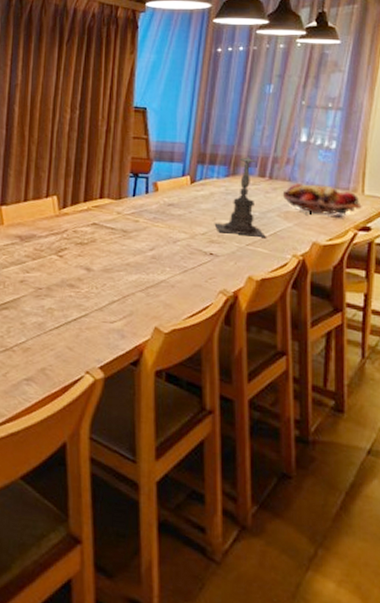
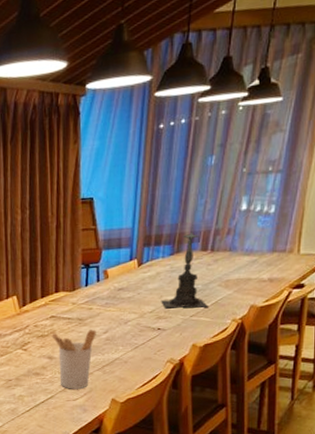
utensil holder: none [91,243,141,310] -> present [51,329,96,389]
fruit basket: present [282,183,362,218] -> none [223,250,297,280]

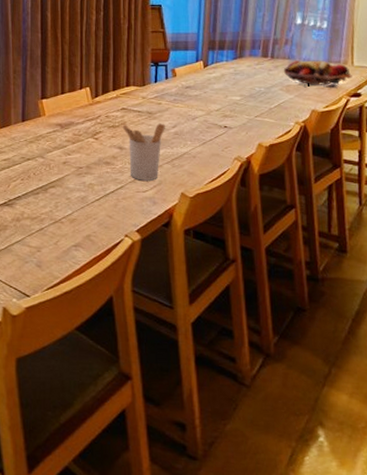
candle holder: present [161,223,208,308] -> none [226,32,271,109]
fruit basket: none [223,250,297,280] -> present [283,60,352,87]

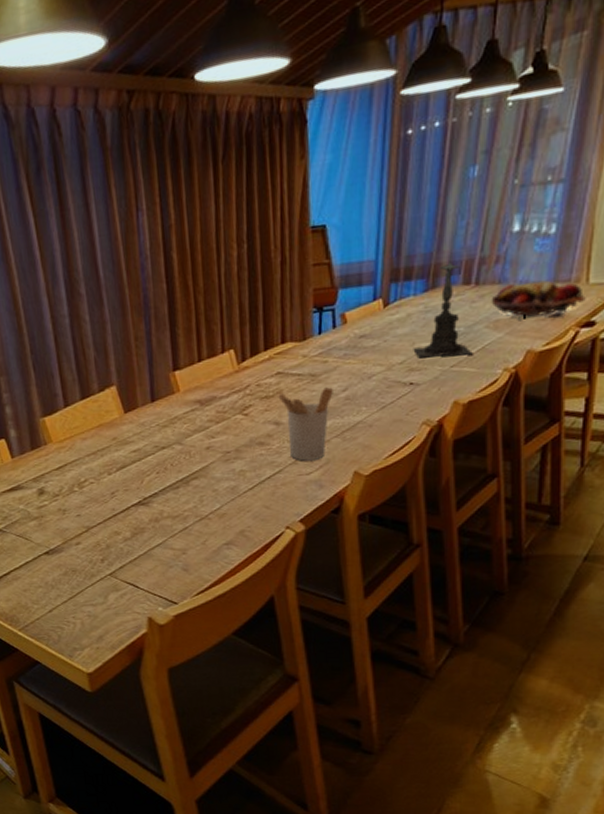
candle holder: none [226,32,271,109] -> present [413,251,473,358]

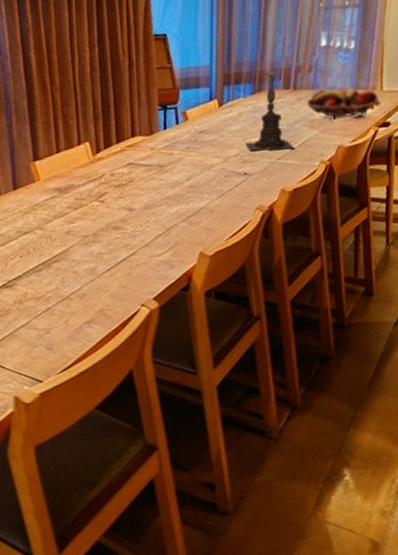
utensil holder: present [278,387,333,461] -> none [130,176,179,244]

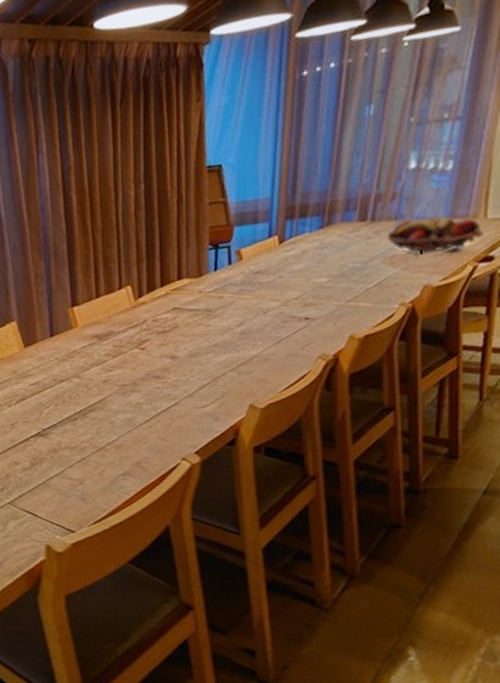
candle holder: present [245,60,295,151] -> none [308,188,369,293]

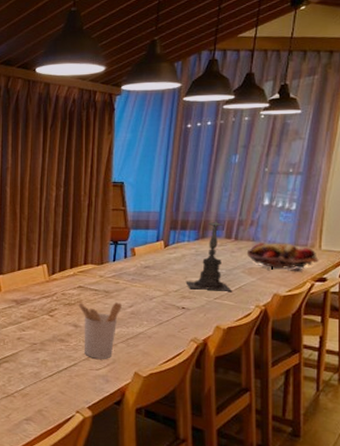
utensil holder: none [174,322,229,394] -> present [78,302,122,359]
candle holder: none [308,188,369,293] -> present [185,213,232,291]

